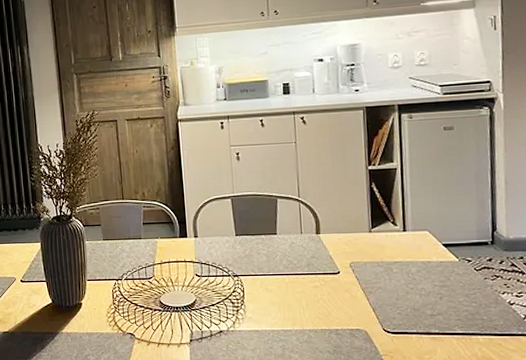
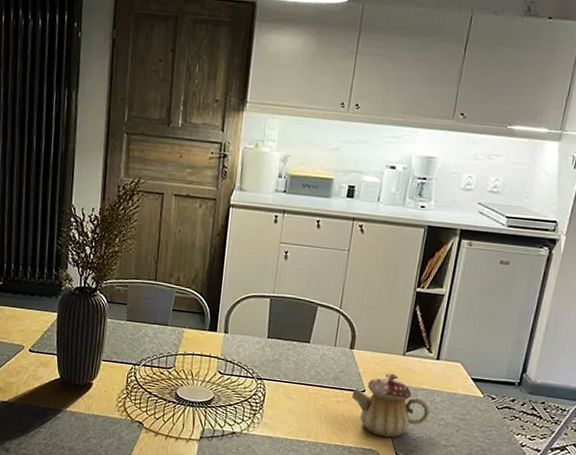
teapot: none [327,251,409,315] -> present [351,373,430,438]

